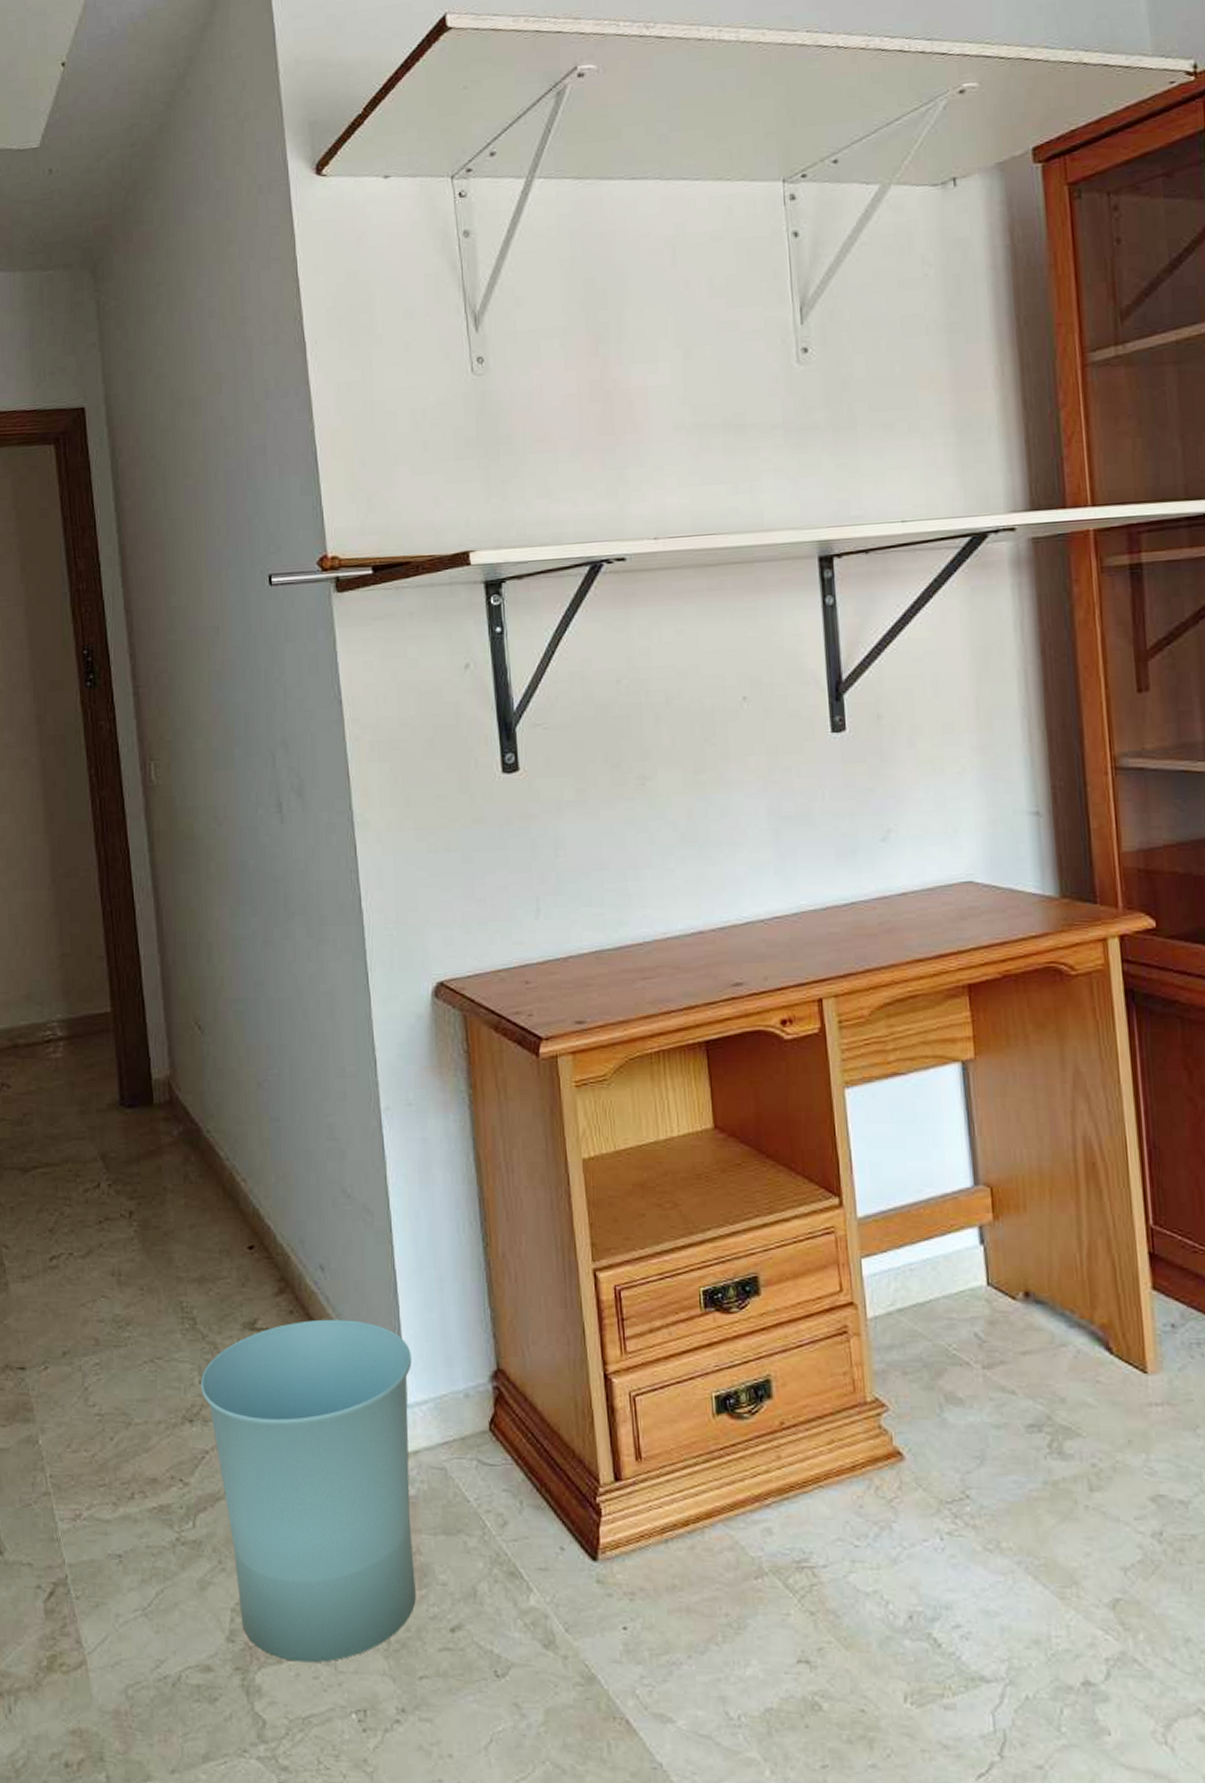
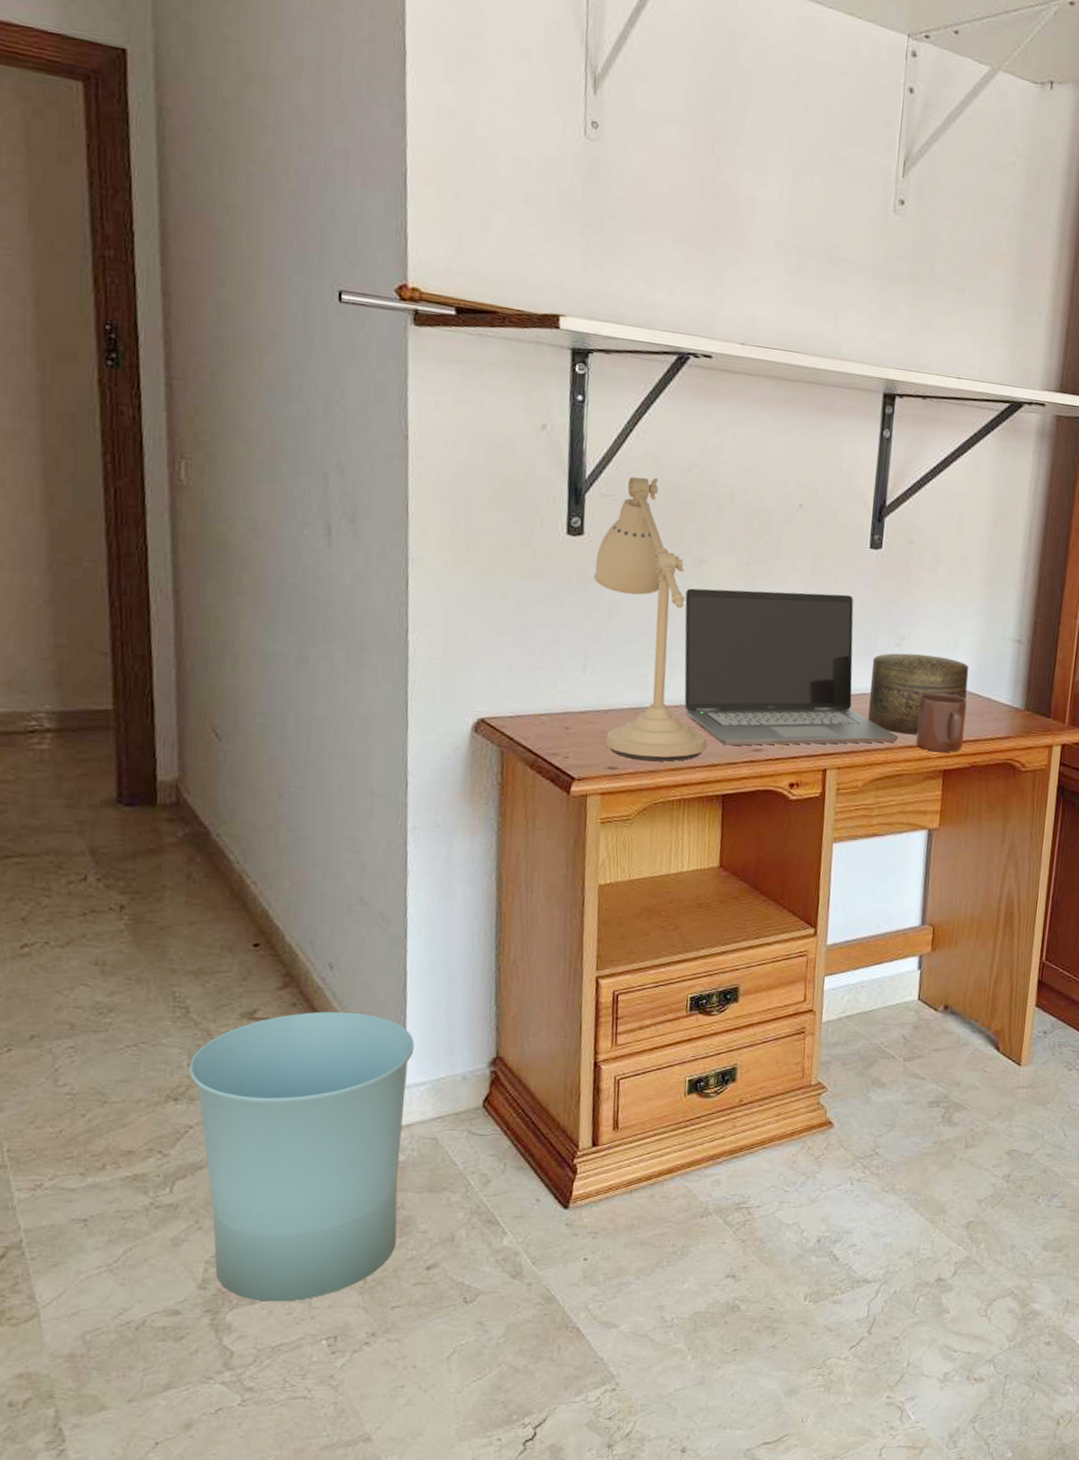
desk lamp: none [535,697,680,1010] -> present [594,477,708,762]
laptop: none [633,790,904,983] -> present [684,588,899,746]
decorative box: none [856,846,981,946] -> present [868,653,969,735]
mug: none [921,889,987,963] -> present [916,692,967,753]

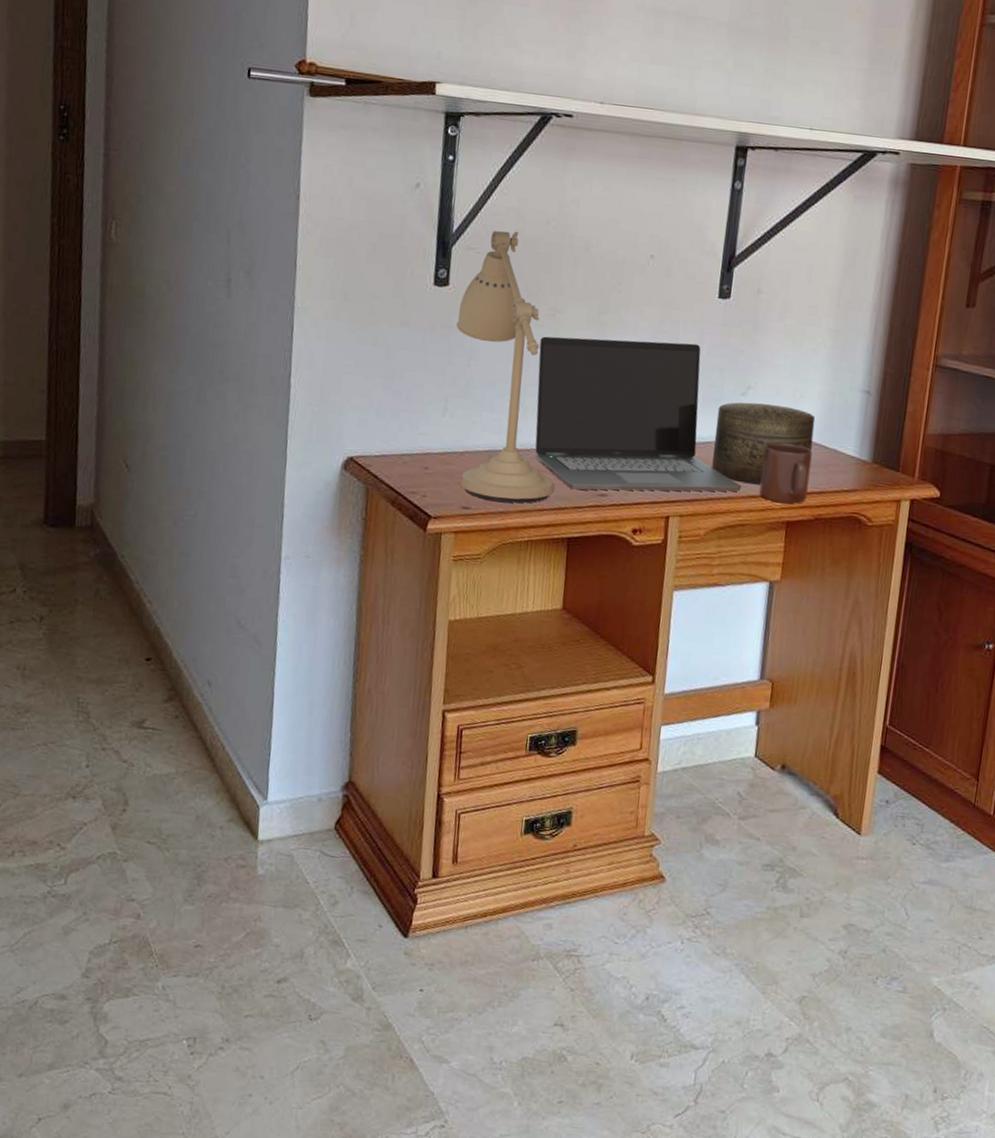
waste bin: present [189,1011,415,1302] -> none [87,725,278,999]

